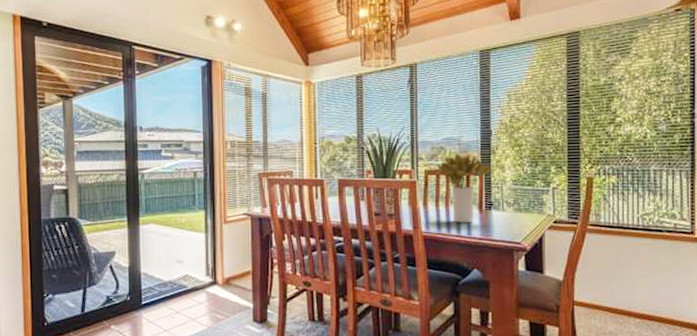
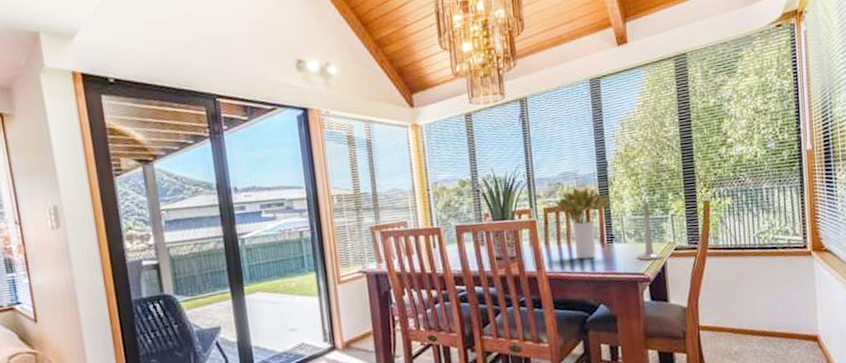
candlestick: none [513,175,541,231] -> present [636,204,663,261]

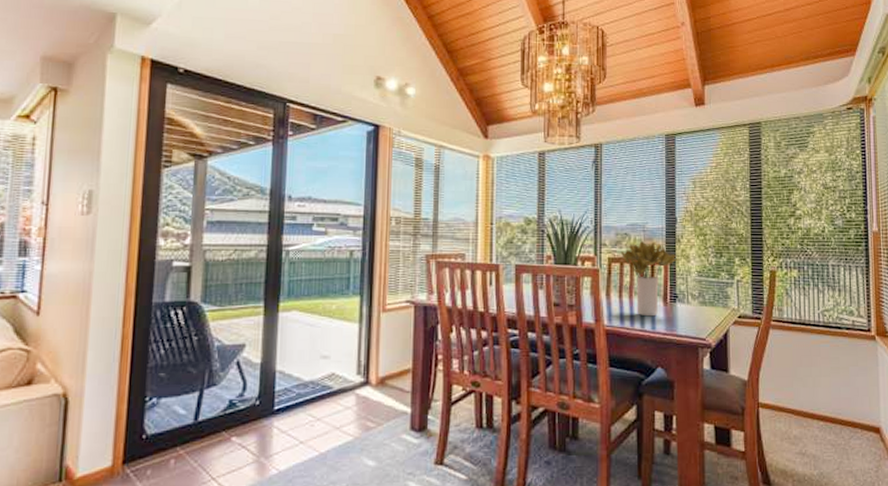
candlestick: present [636,204,663,261] -> none [698,266,726,326]

